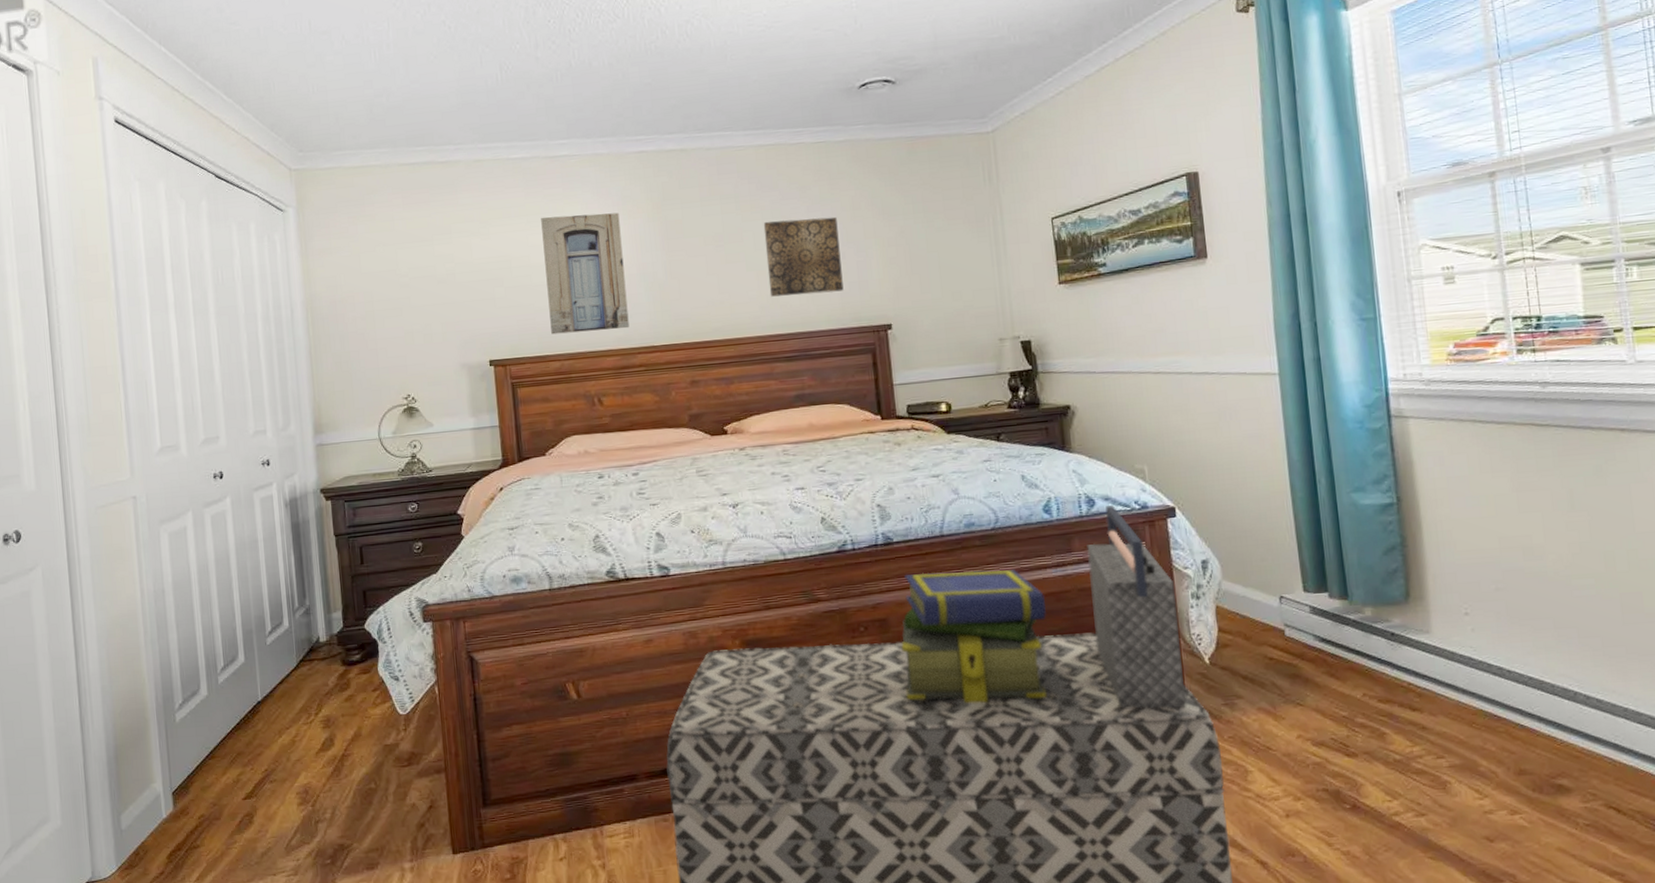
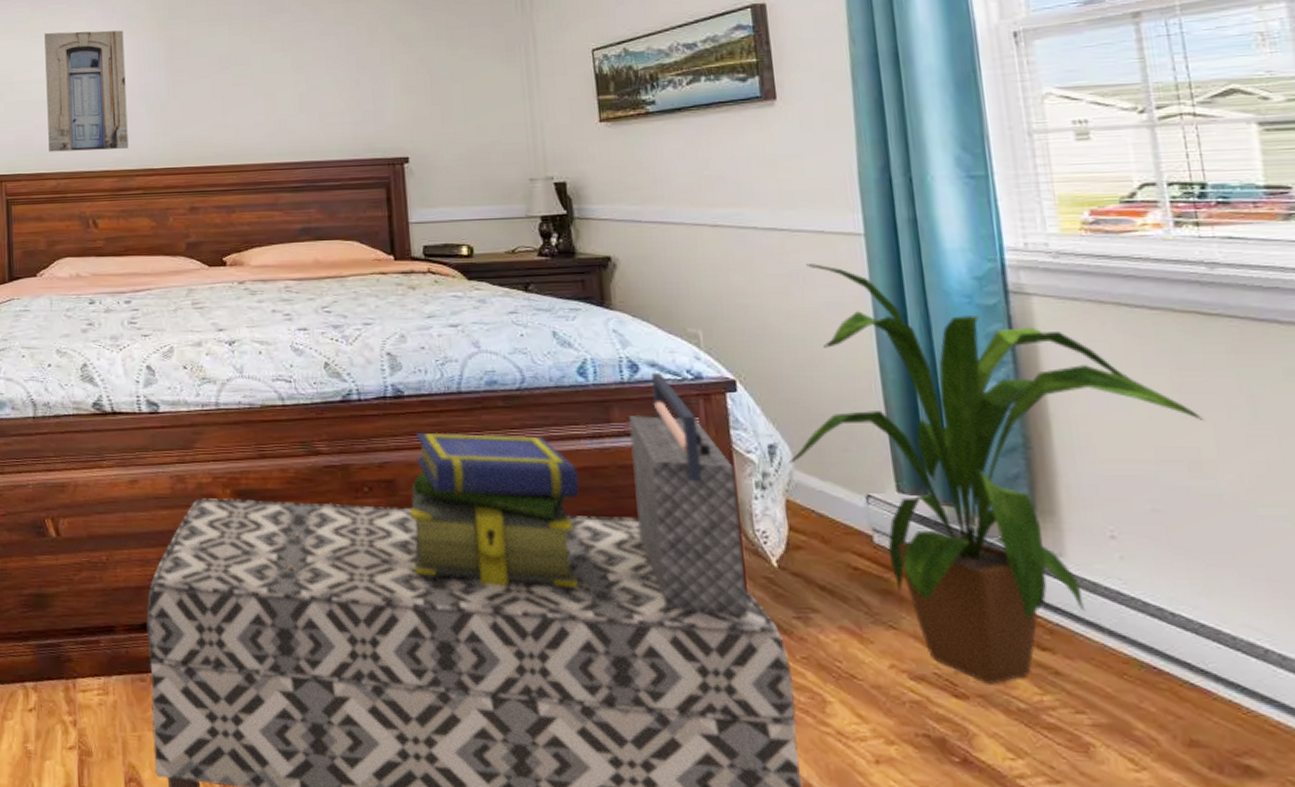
wall art: present [763,217,844,297] -> none [273,41,357,123]
house plant: none [1217,401,1535,743] -> present [787,264,1204,684]

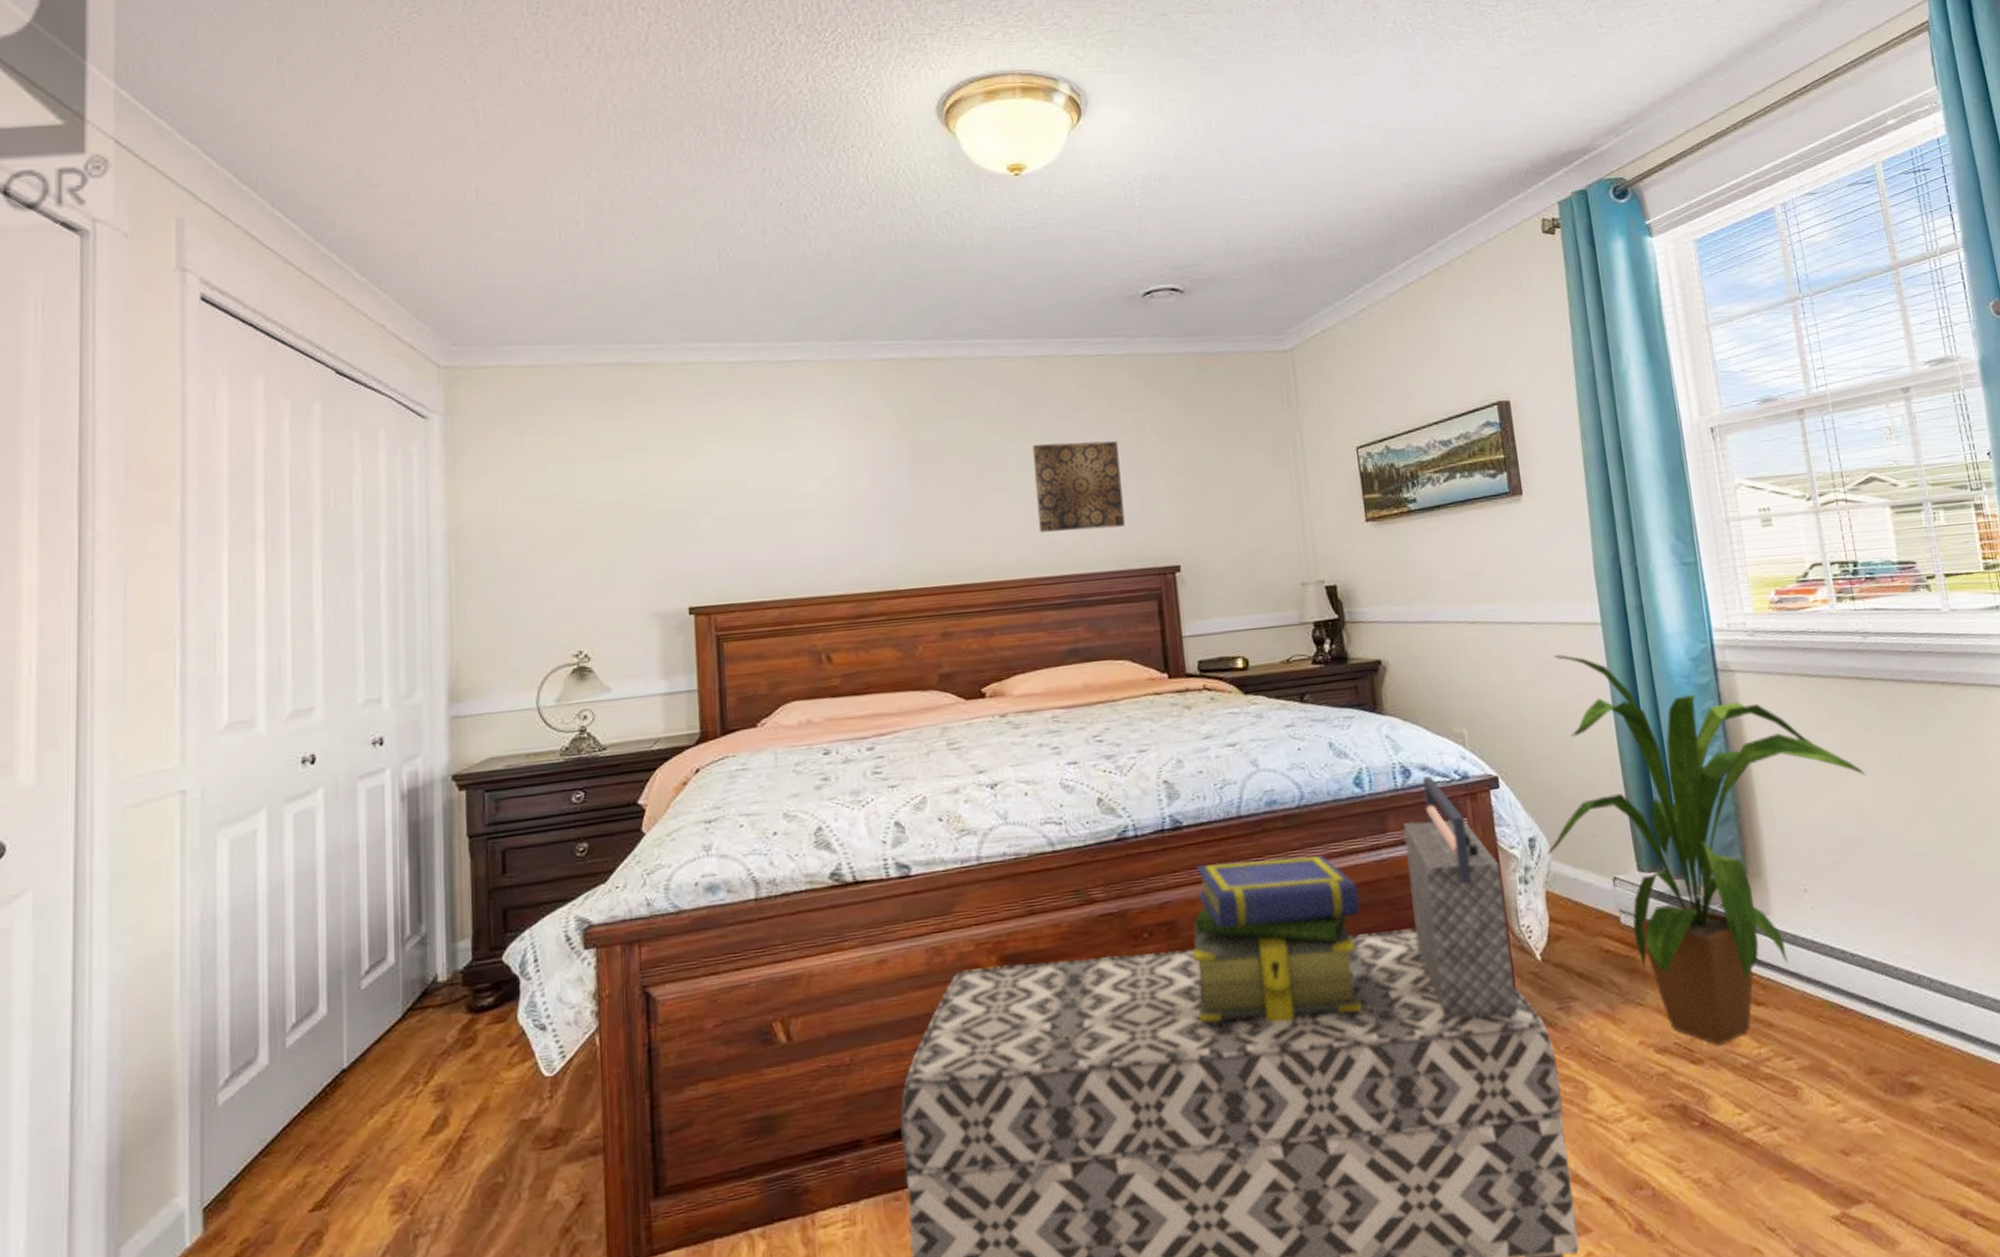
wall art: present [44,30,129,152] -> none [762,429,868,576]
wall art: none [273,41,357,123] -> present [1032,440,1125,533]

